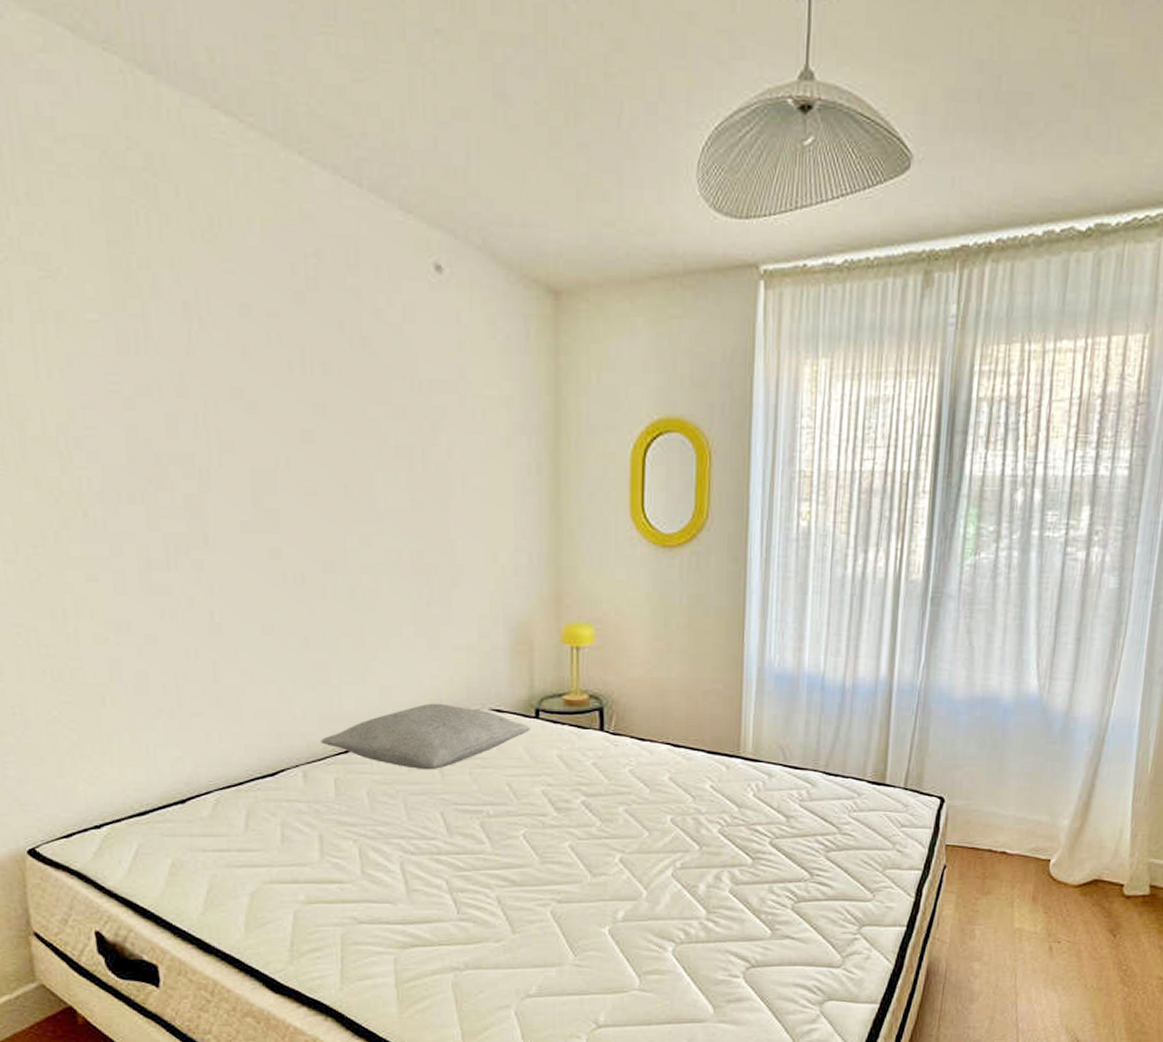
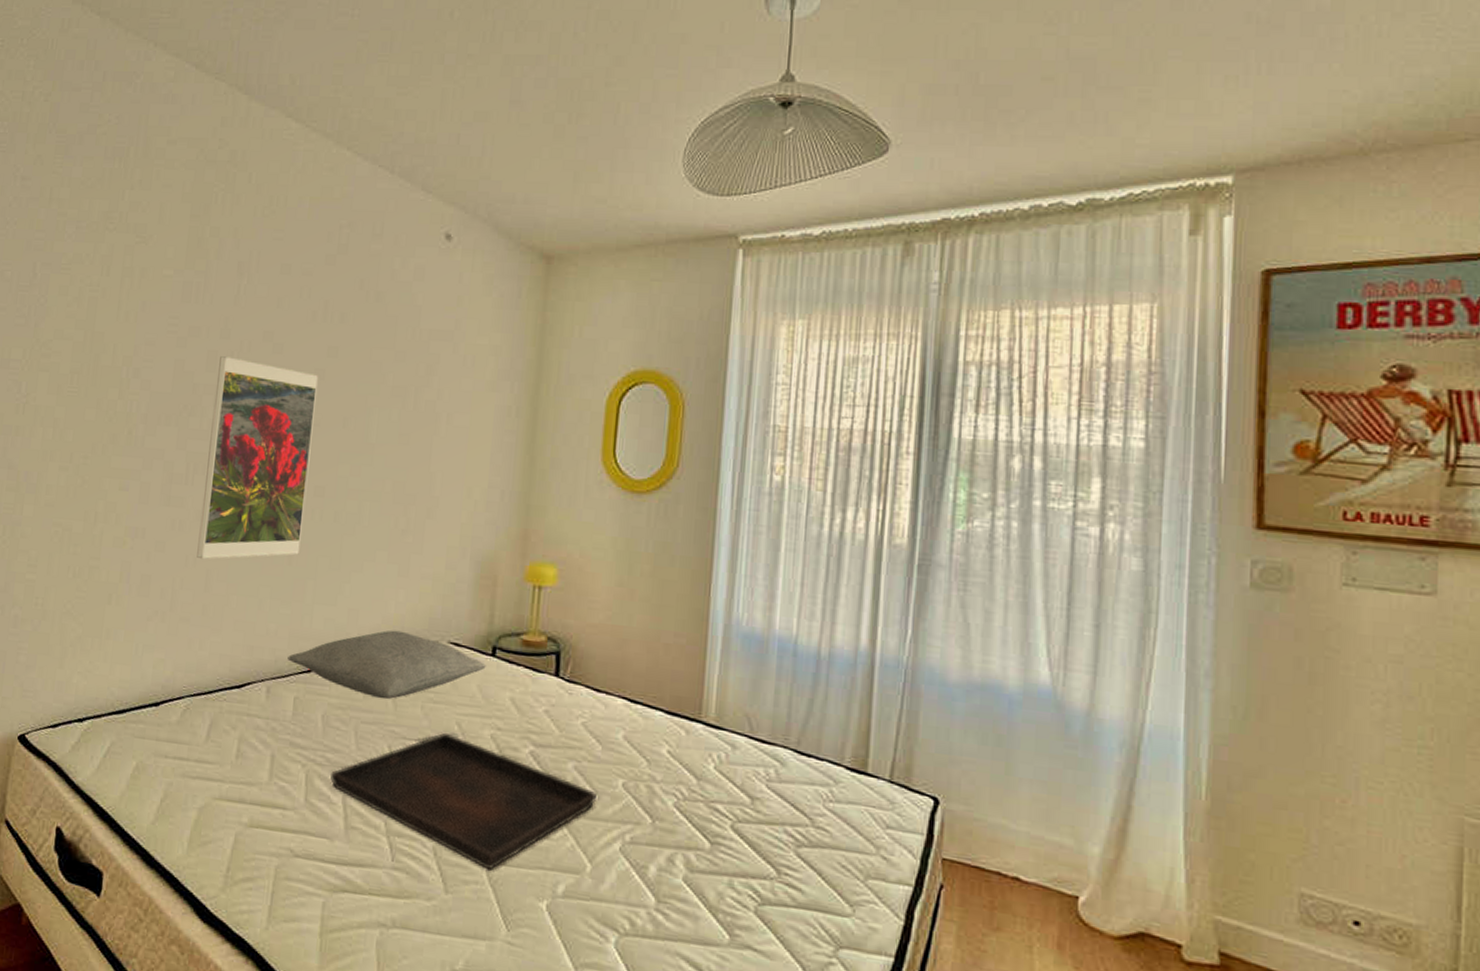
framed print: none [182,419,316,650] -> present [197,356,319,560]
serving tray: none [385,794,649,909] -> present [330,732,598,871]

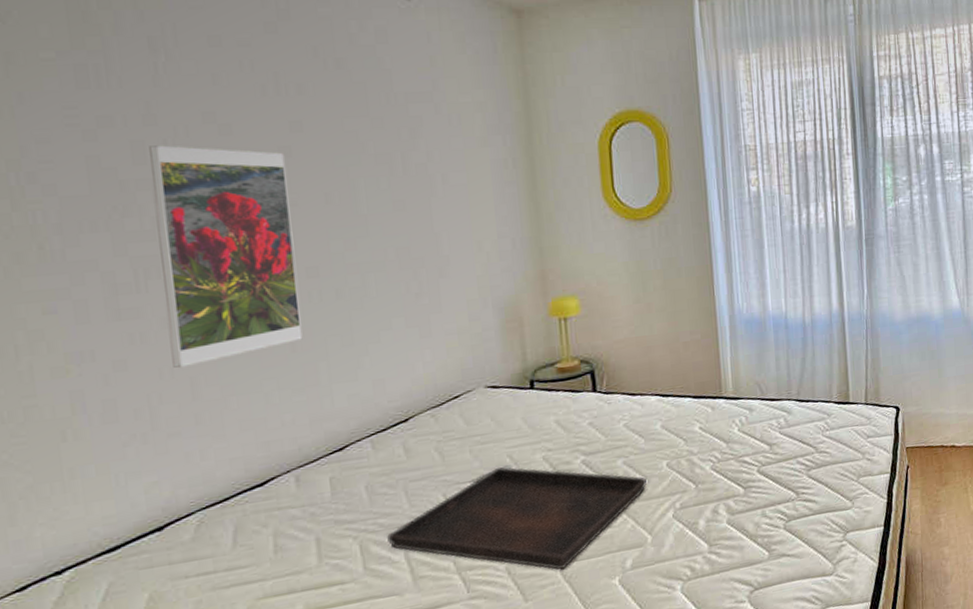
pillow: present [287,630,486,700] -> none [313,387,527,456]

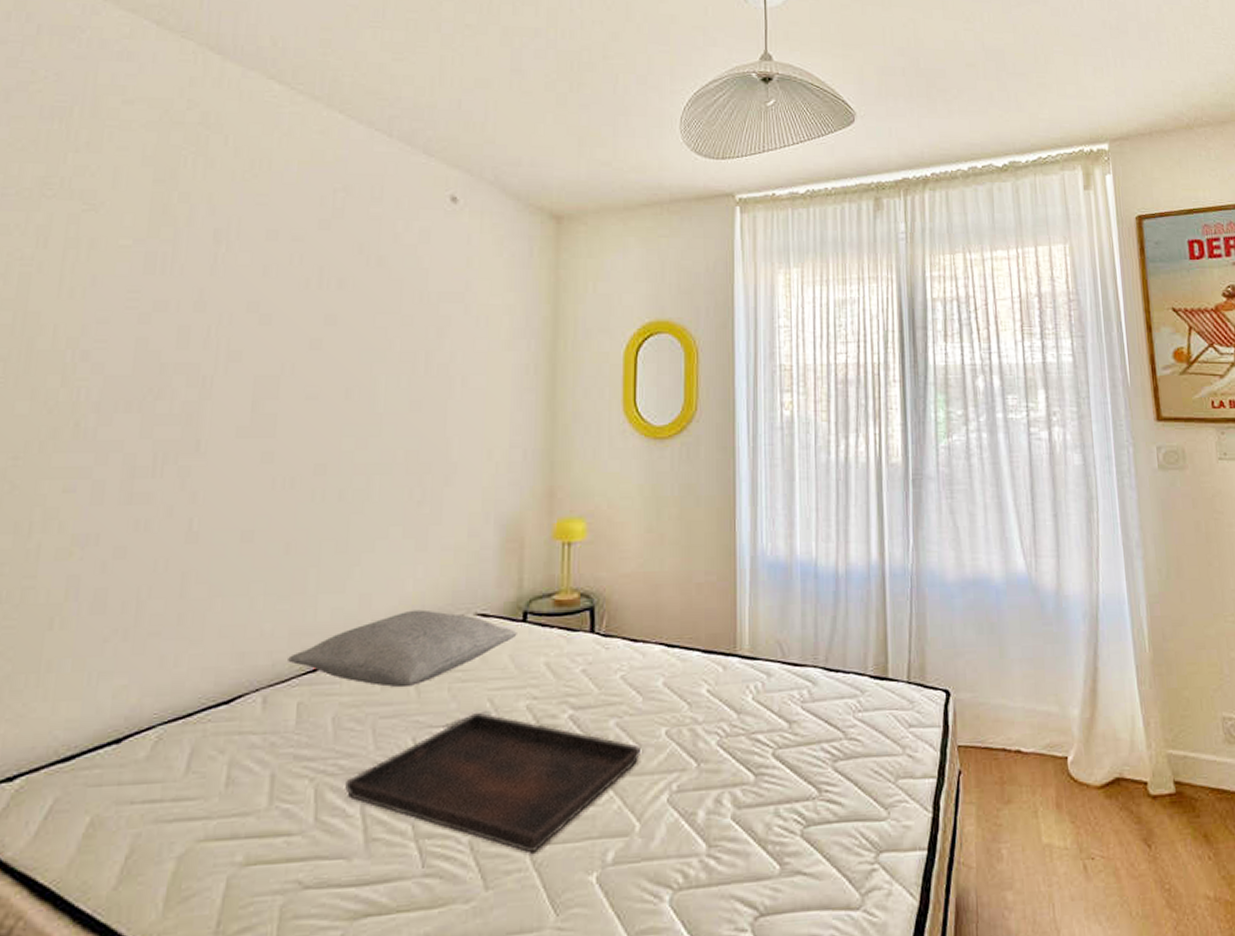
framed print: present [149,145,303,369] -> none [169,331,316,562]
pillow: none [313,387,527,456] -> present [288,609,517,688]

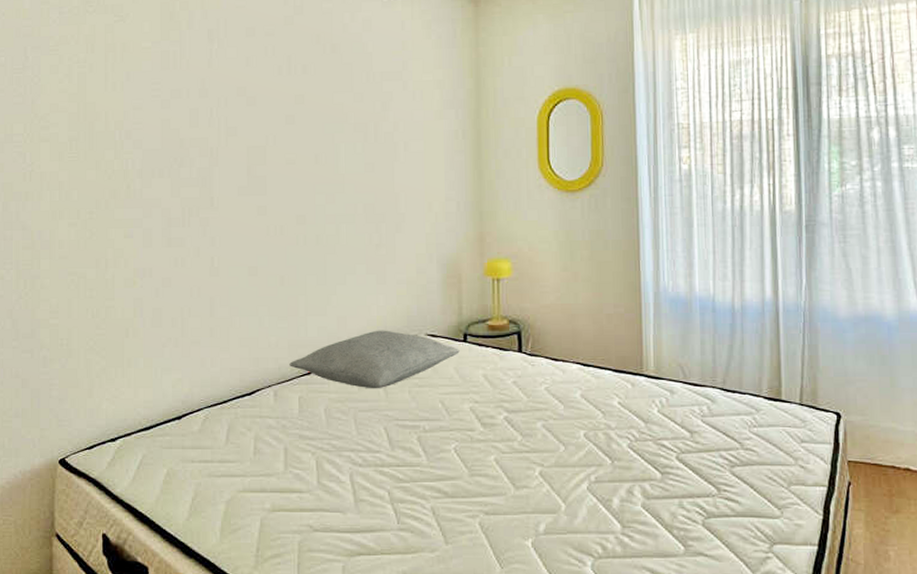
serving tray: present [345,712,642,854] -> none [338,410,565,520]

